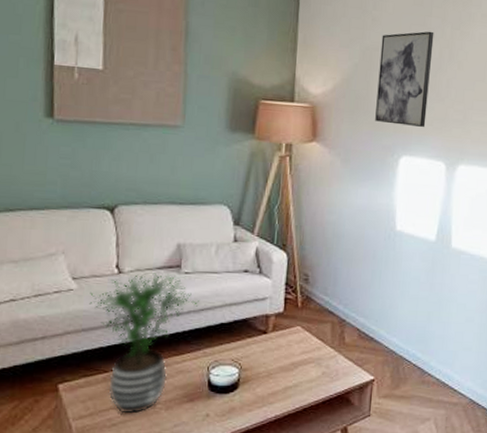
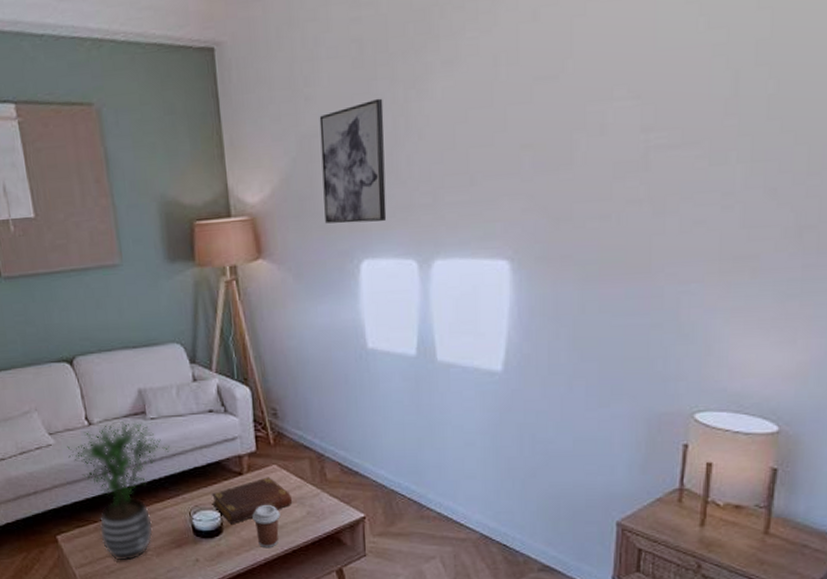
book: none [233,337,311,381] -> present [211,477,293,525]
coffee cup: none [270,363,297,406] -> present [252,504,281,548]

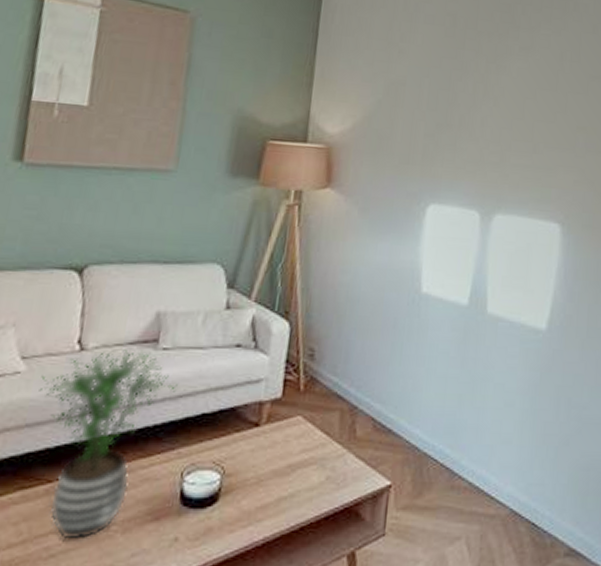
book: present [211,477,293,525] -> none [214,430,313,491]
coffee cup: present [252,504,281,548] -> none [259,465,295,524]
wall art: present [319,98,387,224] -> none [399,64,467,171]

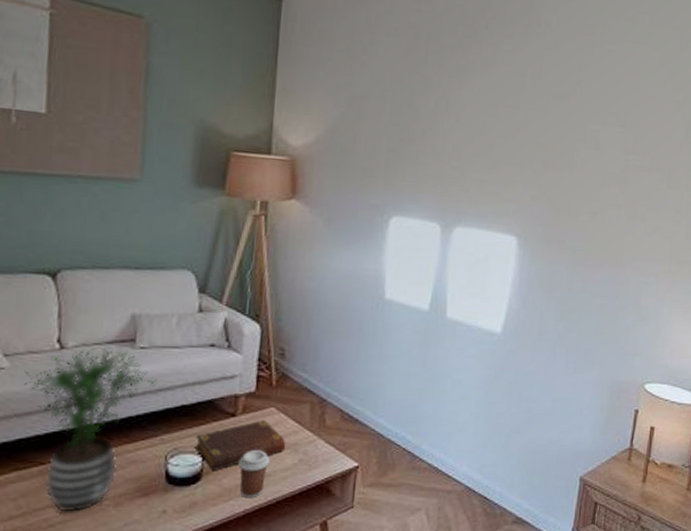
book: none [214,430,313,491] -> present [195,420,286,472]
coffee cup: none [259,465,295,524] -> present [238,449,270,499]

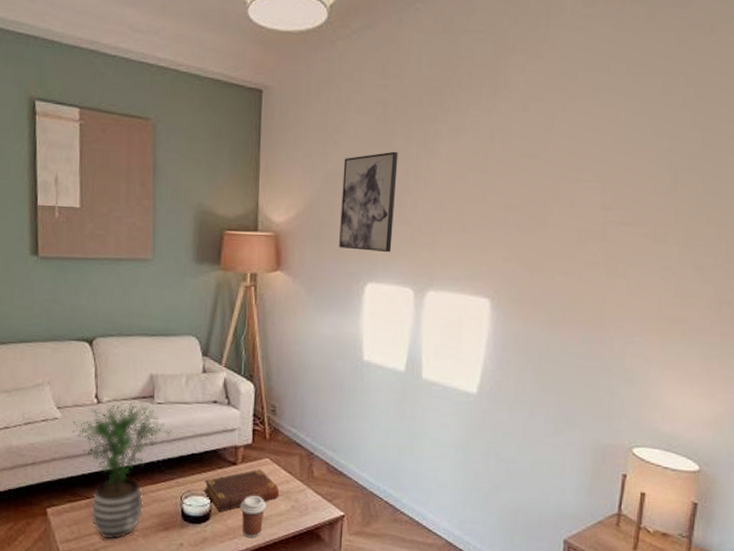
wall art: none [363,79,430,184] -> present [339,151,399,252]

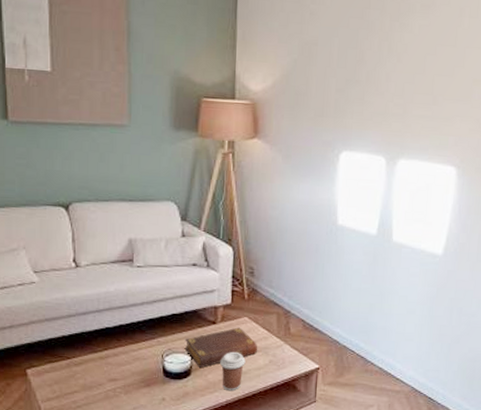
potted plant: present [72,403,171,541] -> none [50,266,151,398]
wall art: present [339,151,399,252] -> none [315,23,373,122]

